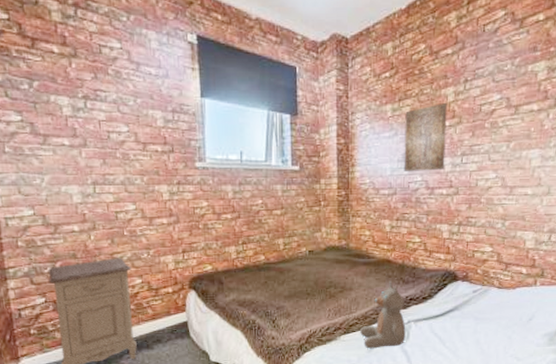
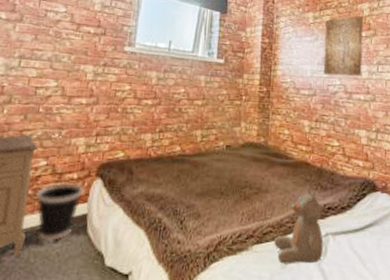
wastebasket: none [138,296,181,345] -> present [36,183,84,240]

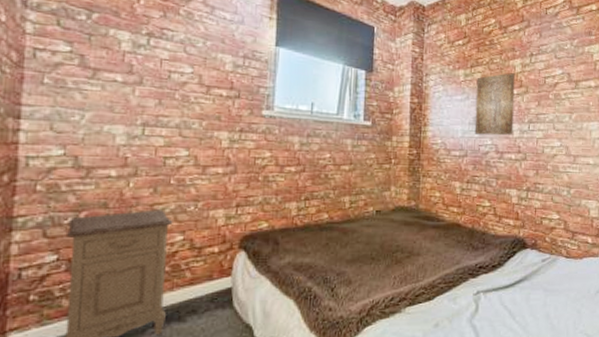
wastebasket: present [36,183,84,240] -> none [175,257,227,317]
teddy bear: present [274,185,324,264] -> none [427,246,475,323]

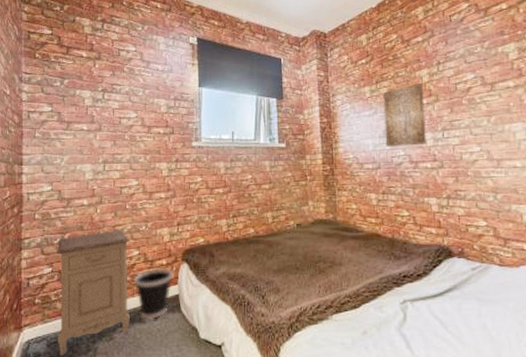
wastebasket: none [175,257,227,317] -> present [134,268,174,319]

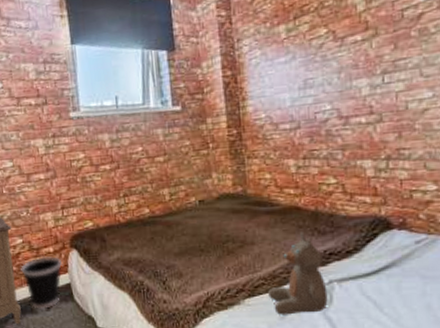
teddy bear: none [353,255,403,331] -> present [268,231,328,315]
wall art: present [383,82,427,147] -> none [303,12,361,101]

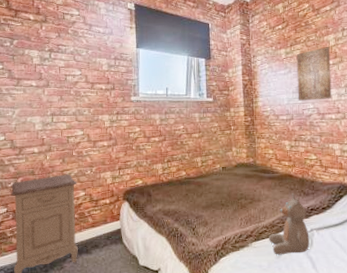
wastebasket: present [20,256,63,309] -> none [81,207,116,250]
wall art: none [303,12,361,101] -> present [296,46,332,101]

